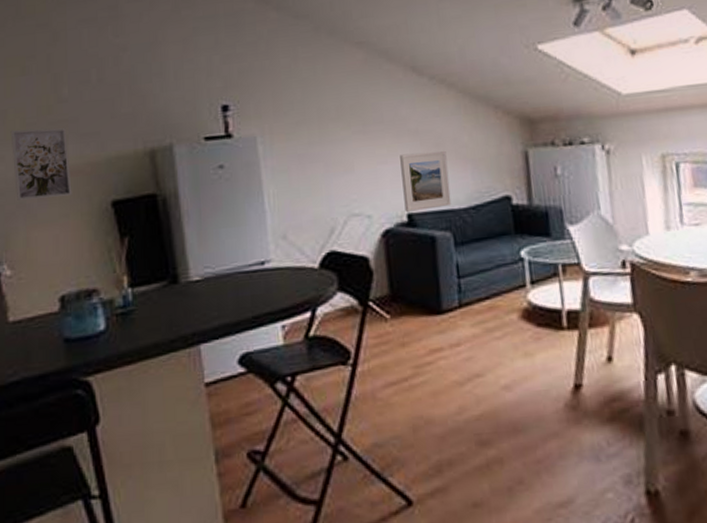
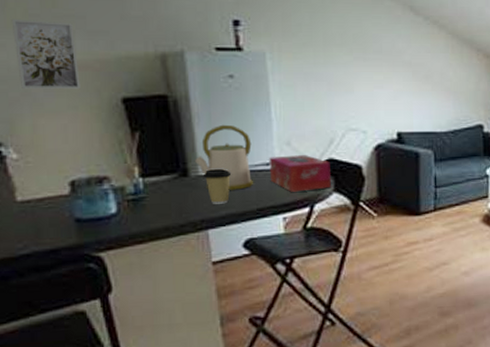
kettle: none [184,220,247,297] -> present [194,124,253,190]
coffee cup: none [193,271,224,314] -> present [203,168,232,204]
tissue box: none [264,249,334,294] -> present [269,155,331,192]
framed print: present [400,151,452,212] -> none [394,82,435,131]

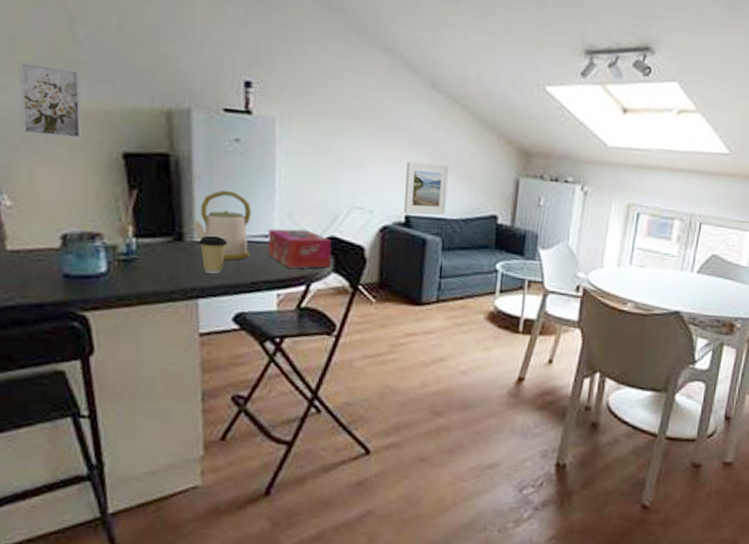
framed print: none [394,82,435,131] -> present [404,161,449,215]

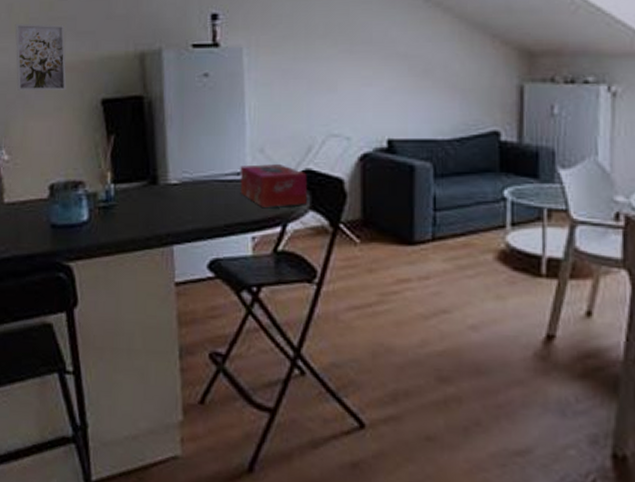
kettle: present [190,190,252,260] -> none [164,128,223,202]
coffee cup: present [198,235,228,274] -> none [171,176,201,217]
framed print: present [404,161,449,215] -> none [386,77,435,137]

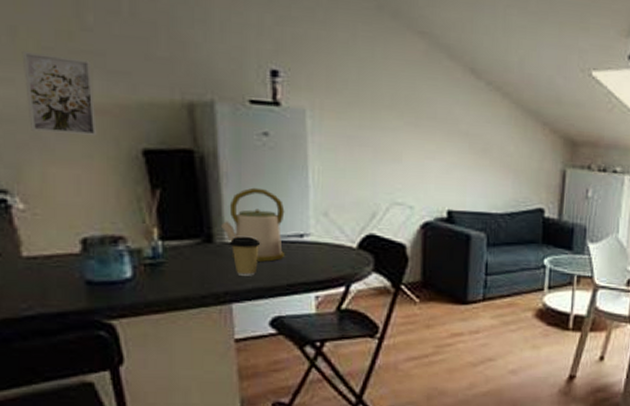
kettle: none [164,128,223,202] -> present [220,187,285,262]
coffee cup: none [171,176,201,217] -> present [229,236,261,276]
tissue box: present [240,164,307,207] -> none [303,227,371,269]

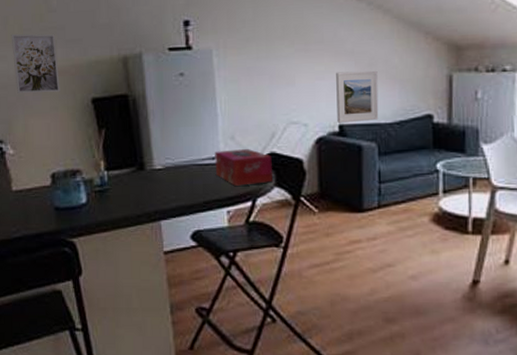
kettle: present [220,187,285,262] -> none [149,120,200,183]
coffee cup: present [229,236,261,276] -> none [156,162,181,196]
tissue box: none [303,227,371,269] -> present [215,149,272,186]
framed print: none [446,153,492,210] -> present [336,70,379,123]

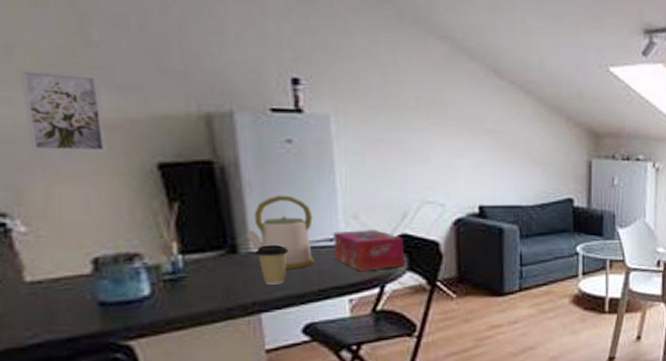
kettle: none [149,120,200,183] -> present [244,195,314,269]
coffee cup: none [156,162,181,196] -> present [255,244,289,285]
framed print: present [336,70,379,123] -> none [476,151,521,204]

